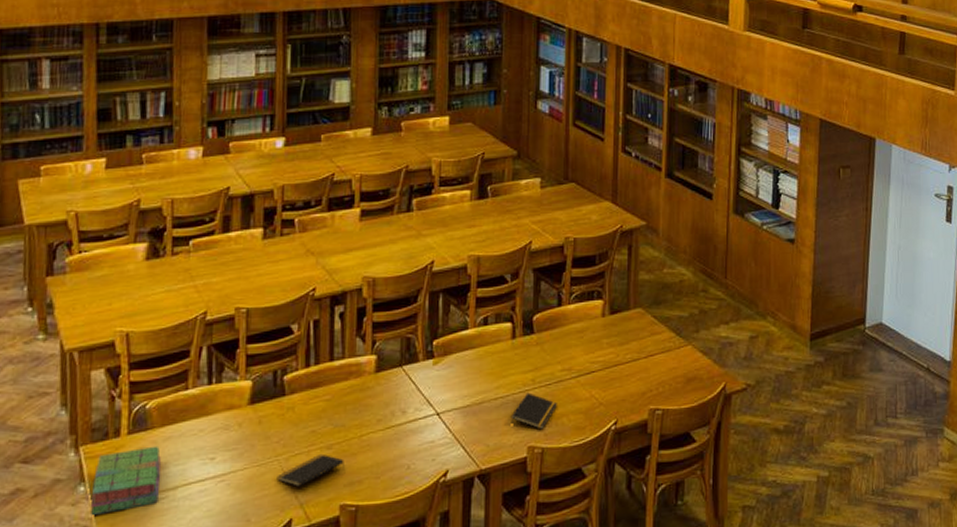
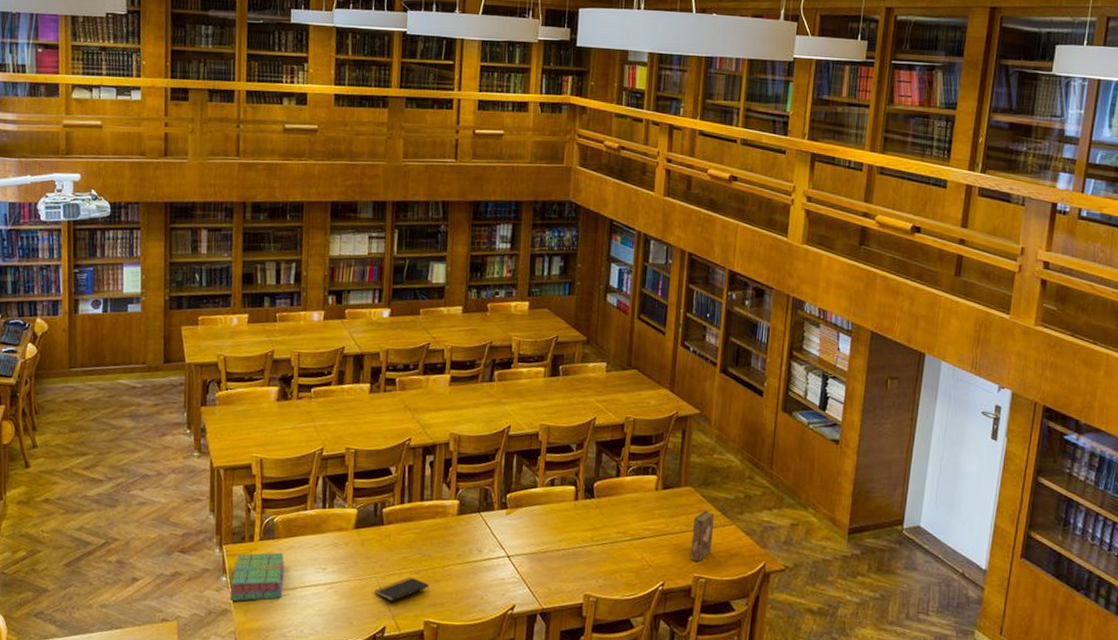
notepad: present [510,392,557,429] -> none [570,548,612,581]
book: none [645,331,668,392] -> present [690,509,715,562]

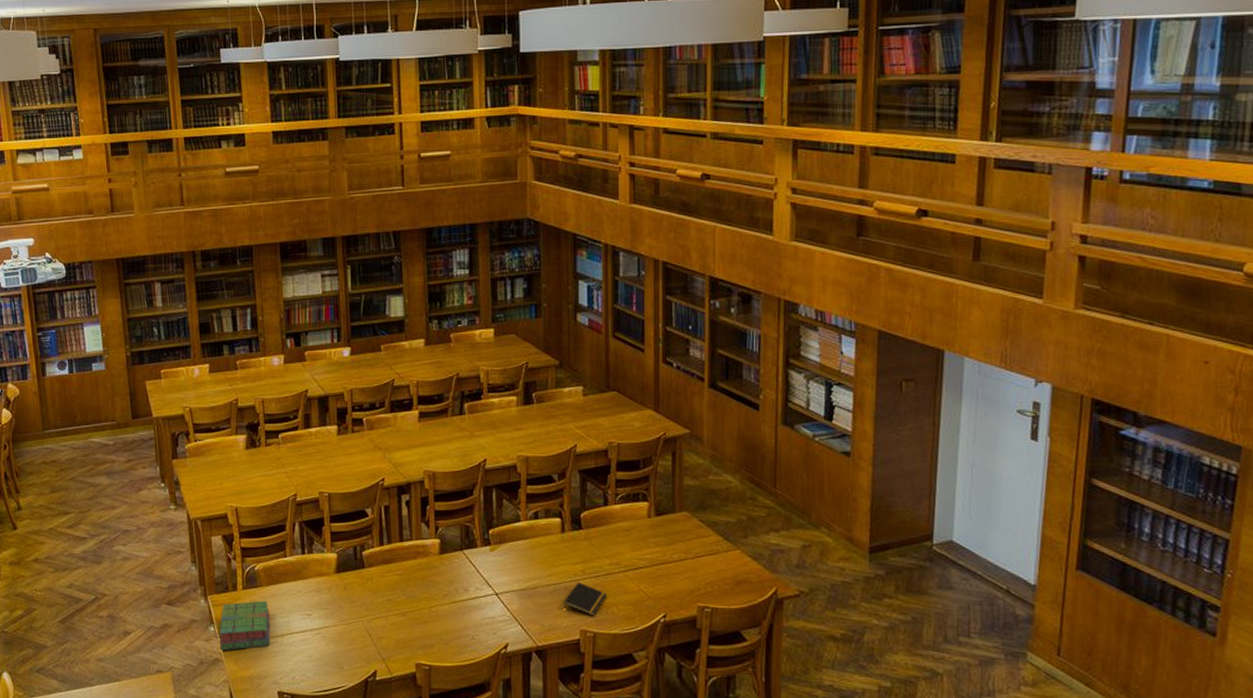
notepad: present [374,576,429,601] -> none [362,619,417,644]
notepad: none [570,548,612,581] -> present [563,582,607,616]
book: present [690,509,715,562] -> none [692,535,716,591]

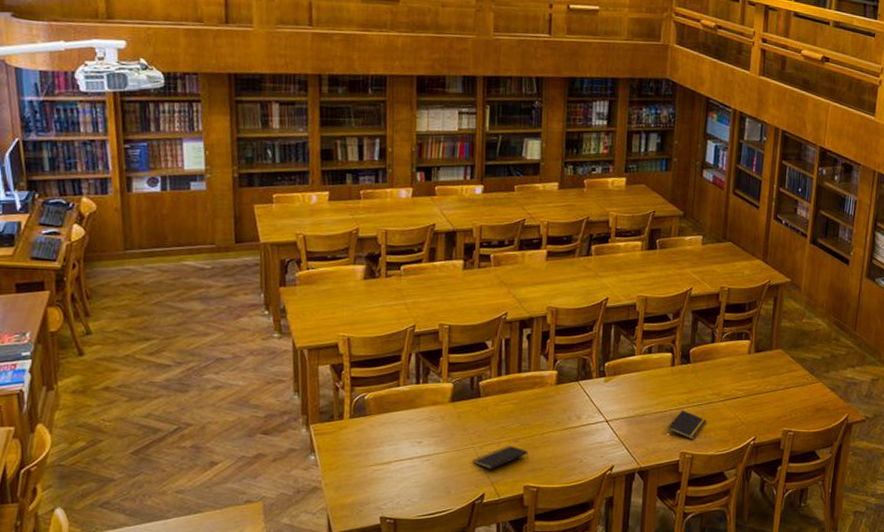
stack of books: present [219,600,270,651] -> none [319,429,377,479]
notepad: none [362,619,417,644] -> present [472,445,528,469]

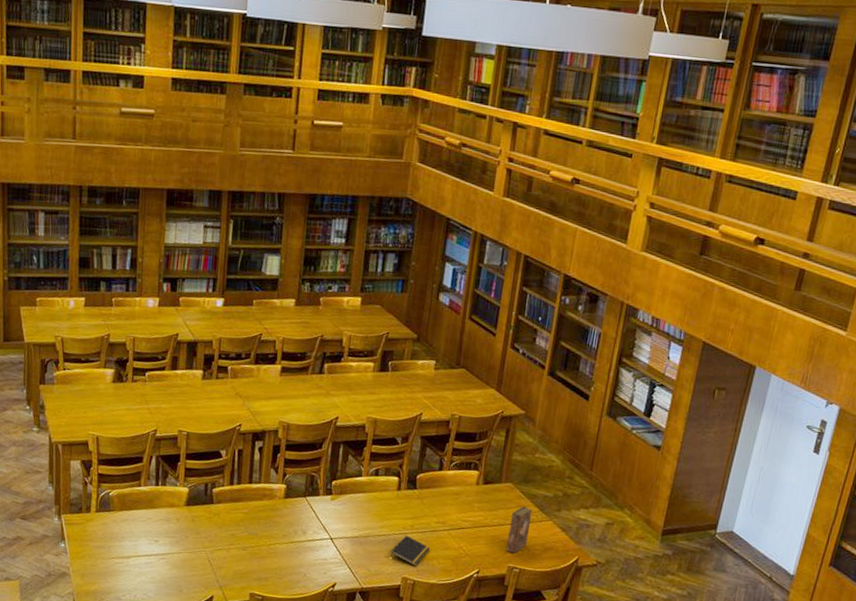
notepad: present [472,445,528,469] -> none [203,552,256,574]
book: none [780,369,803,417] -> present [506,505,533,553]

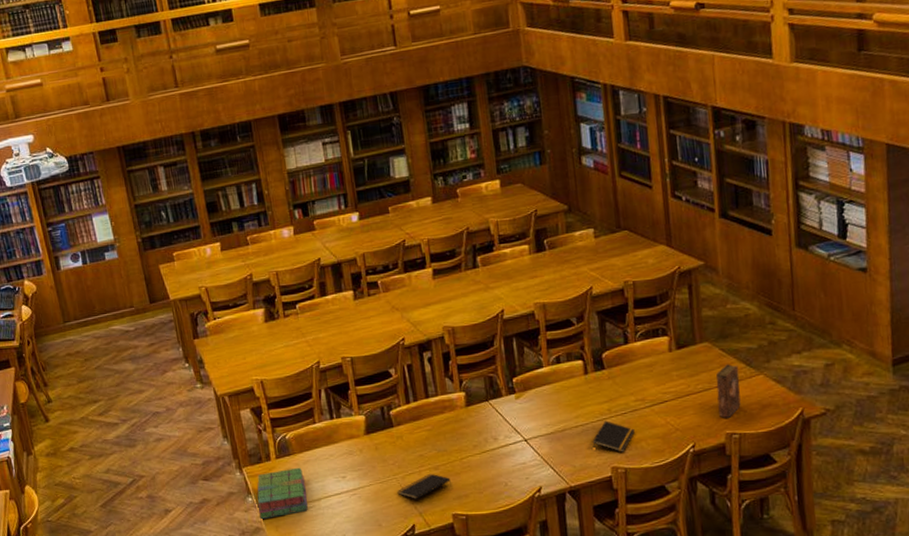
stack of books: none [67,523,119,566] -> present [257,467,308,520]
notepad: none [203,552,256,574] -> present [397,473,451,499]

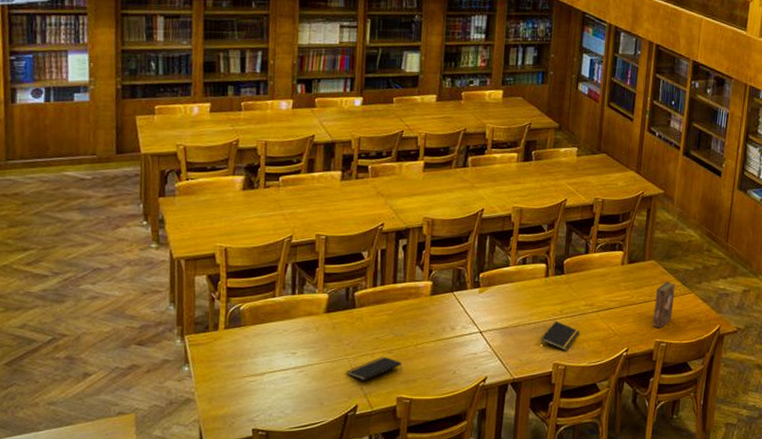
stack of books: present [257,467,308,520] -> none [192,339,252,391]

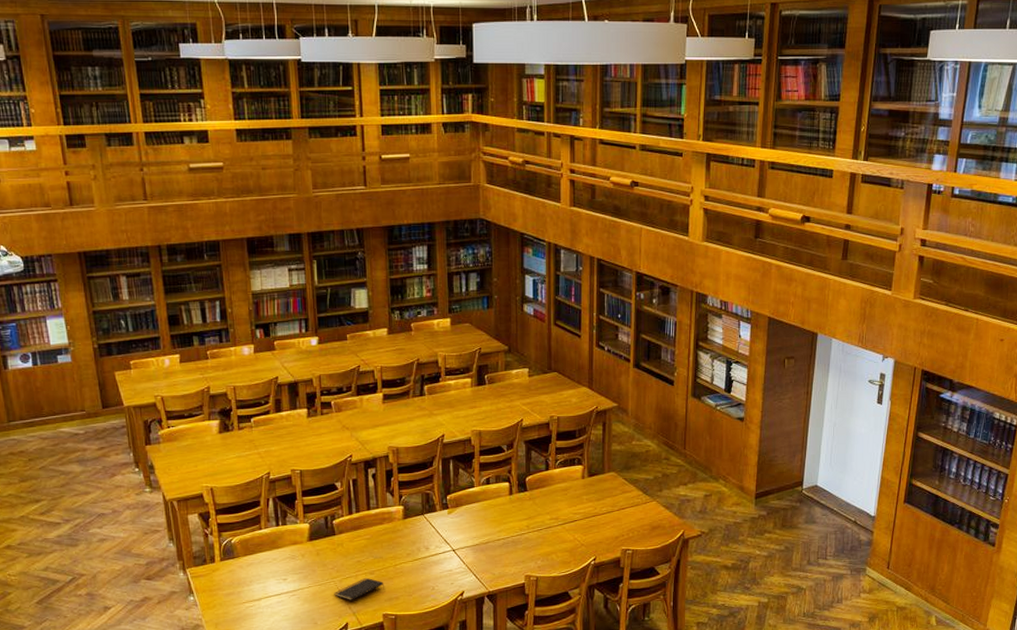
notepad: present [540,321,580,351] -> none [511,535,547,563]
book: present [653,280,676,328] -> none [618,490,637,536]

